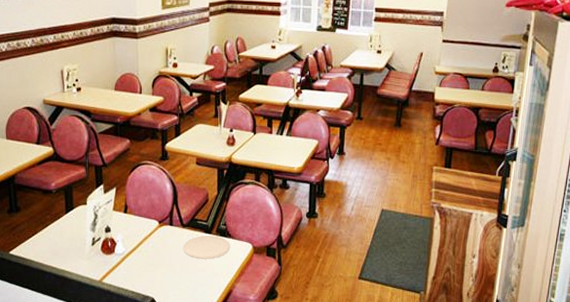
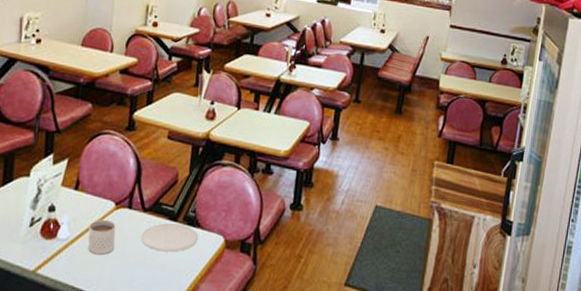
mug: none [139,236,163,264] -> present [88,219,116,255]

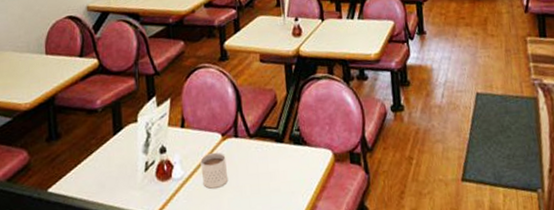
plate: present [141,223,199,252] -> none [252,144,308,176]

